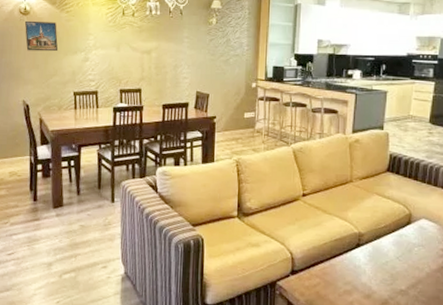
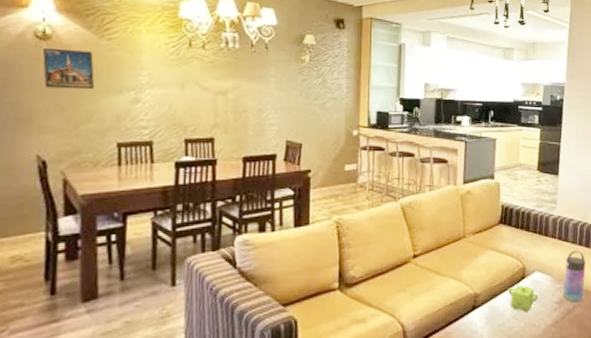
teapot: none [393,229,424,255] -> present [508,284,539,313]

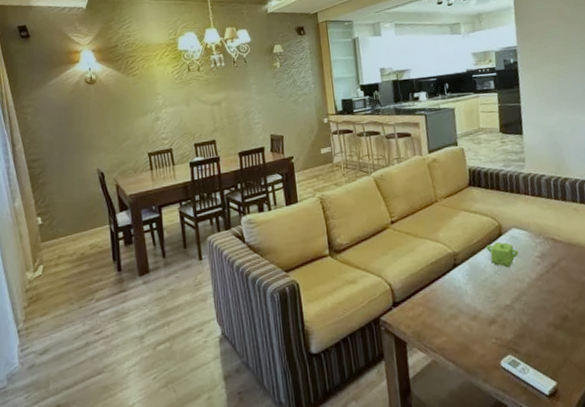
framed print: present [42,47,95,90] -> none [91,87,128,119]
water bottle: present [562,250,586,303] -> none [542,205,568,256]

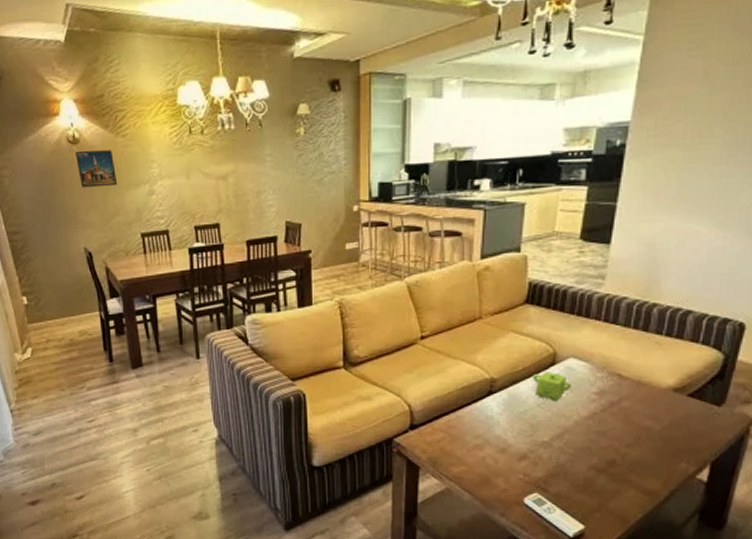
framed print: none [91,87,128,119] -> present [74,150,118,188]

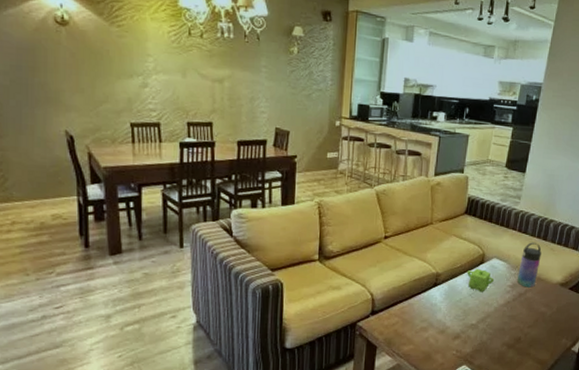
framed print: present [74,150,118,188] -> none [62,32,109,74]
water bottle: none [605,335,641,395] -> present [516,242,542,288]

